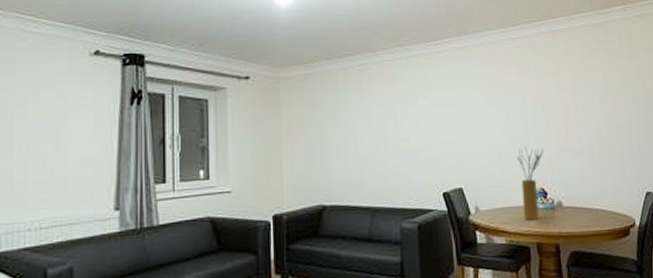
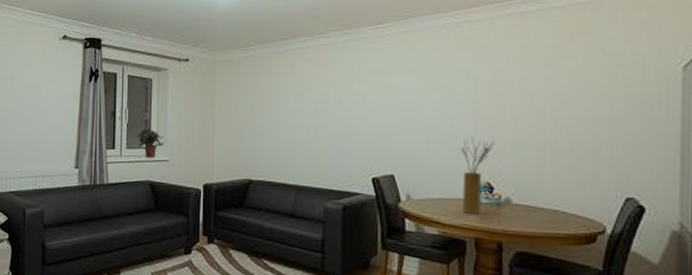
potted plant: none [192,156,225,191] -> present [136,128,164,158]

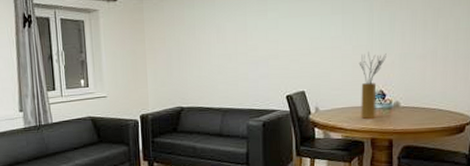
potted plant: present [136,128,164,158] -> none [74,68,101,96]

